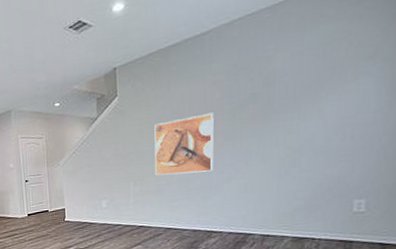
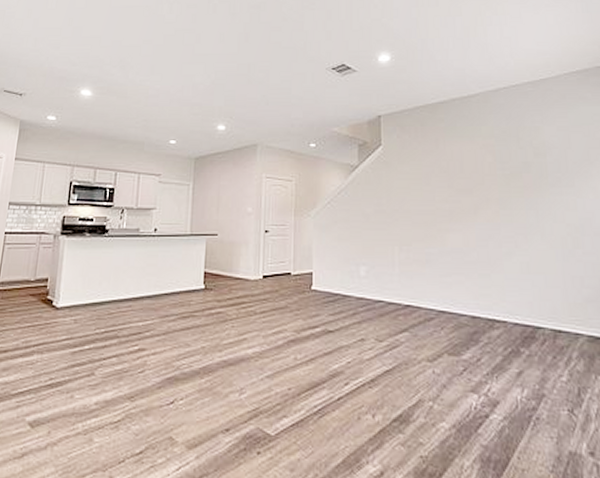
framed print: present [154,112,214,176] -> none [422,176,490,243]

